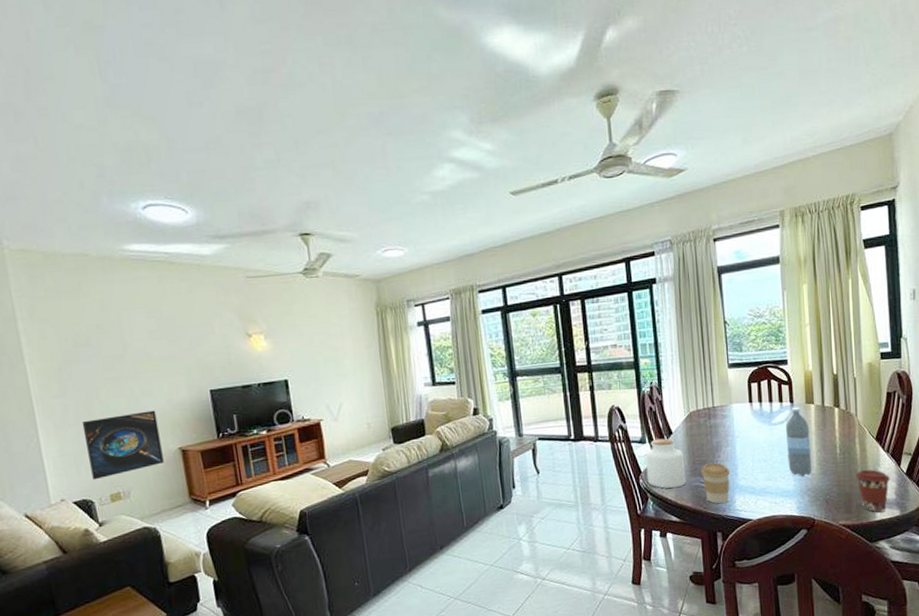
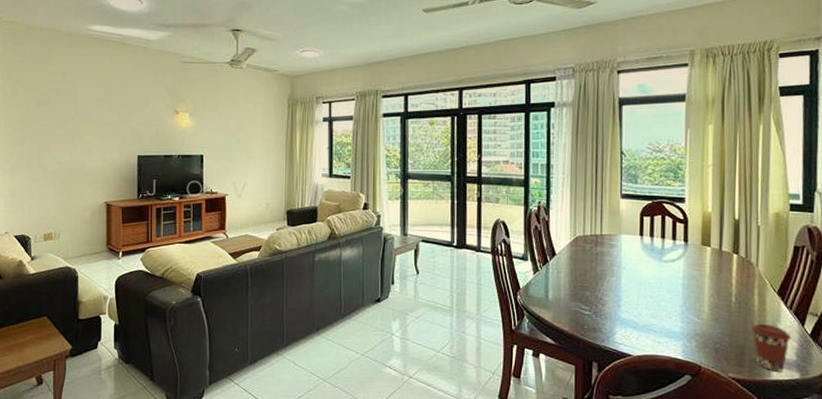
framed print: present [81,410,164,480] -> none [32,166,91,220]
jar: present [645,438,687,489] -> none [525,258,566,310]
coffee cup: present [701,462,730,504] -> none [582,290,612,334]
water bottle: present [785,407,812,476] -> none [676,247,703,319]

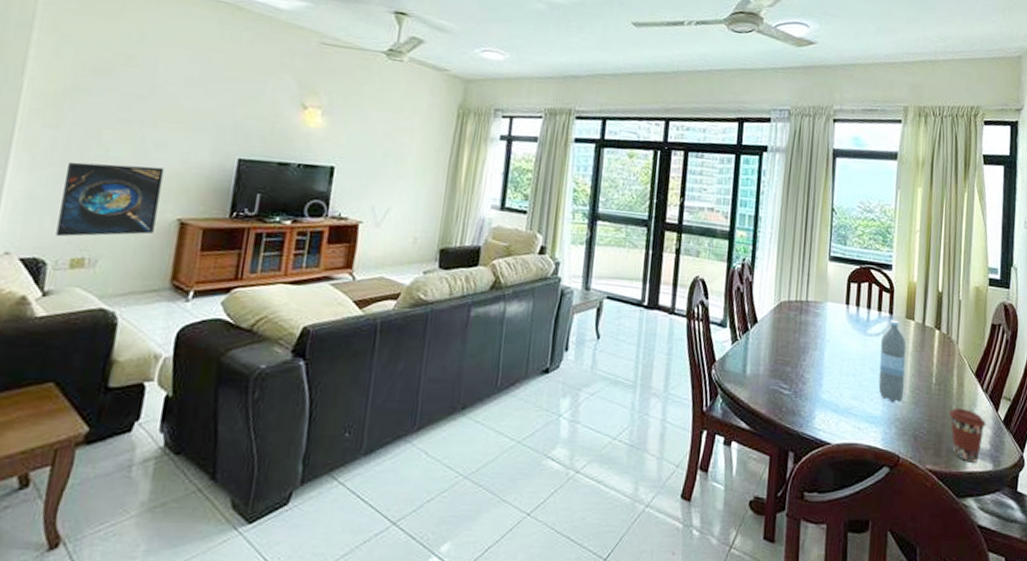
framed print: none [32,166,91,220] -> present [56,162,164,237]
water bottle: none [676,247,703,319] -> present [878,319,906,402]

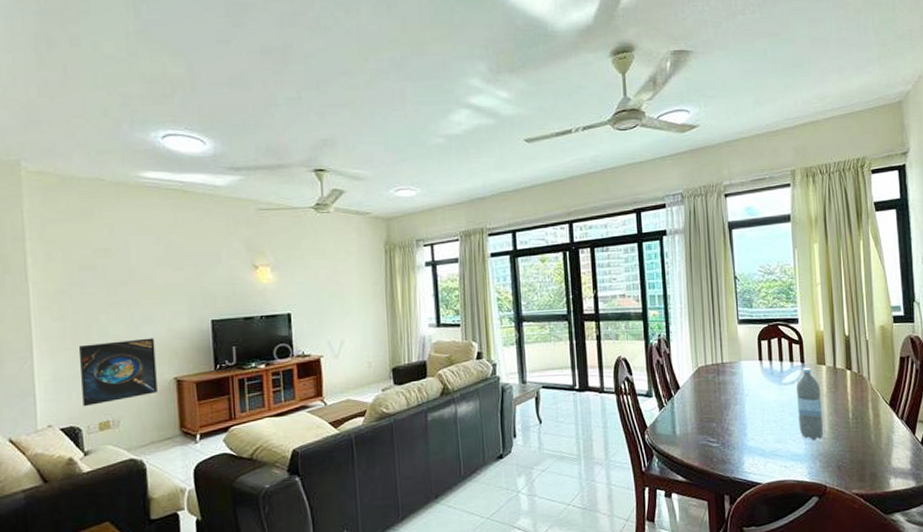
coffee cup: present [948,407,986,463] -> none [868,436,905,483]

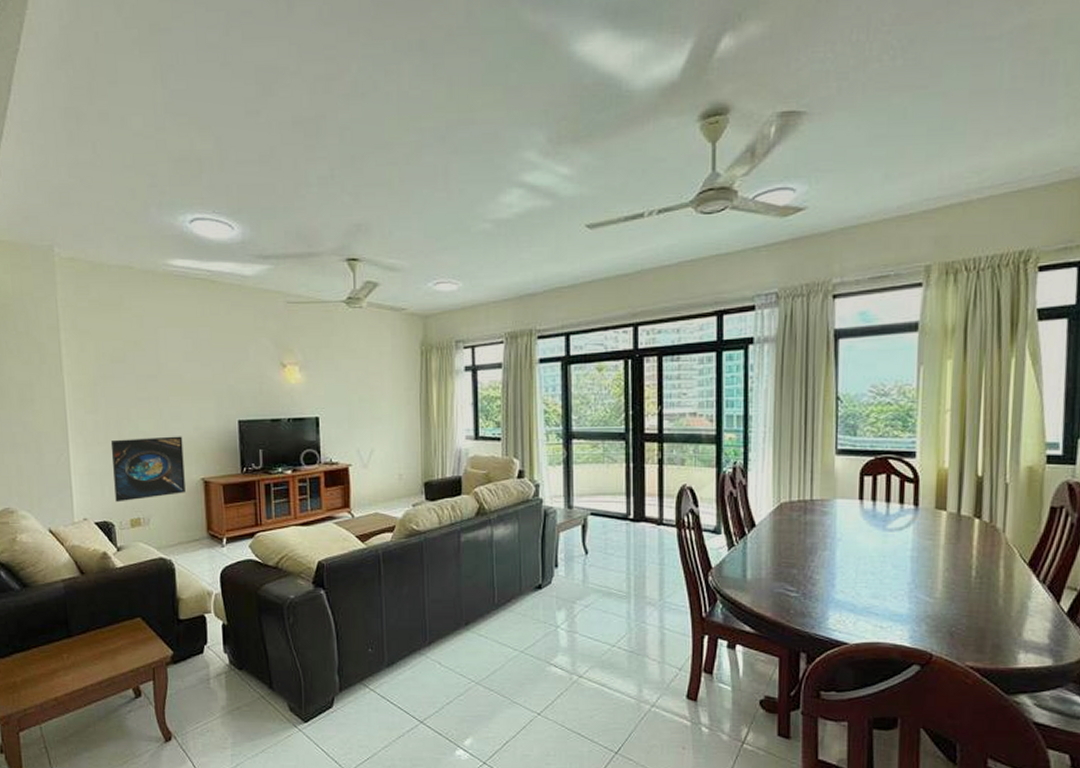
water bottle: present [796,367,824,440] -> none [903,512,937,599]

